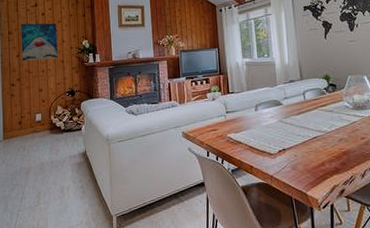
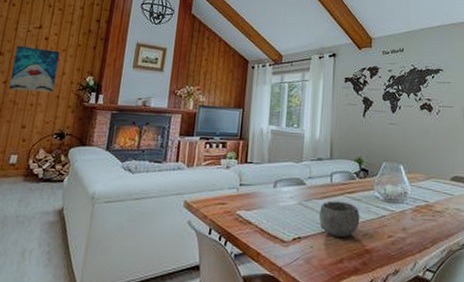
bowl: none [297,114,335,145] -> present [318,200,360,237]

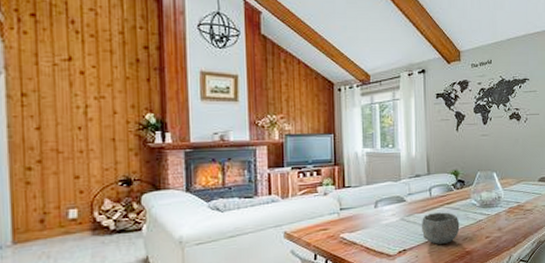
wall art: present [8,45,60,93] -> none [43,83,106,137]

